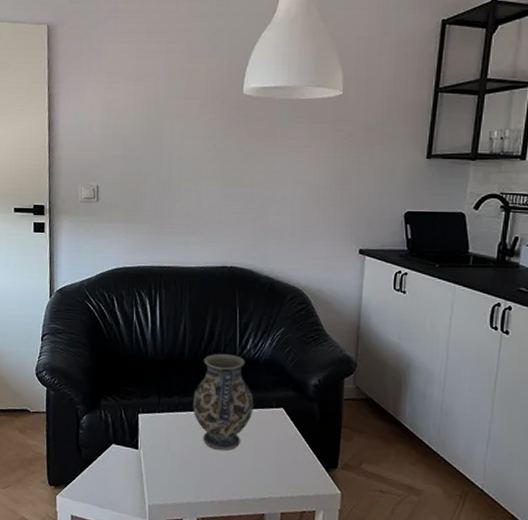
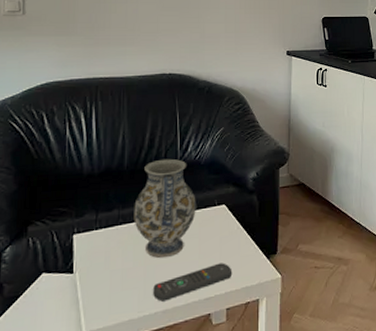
remote control: none [209,466,289,493] -> present [153,263,233,302]

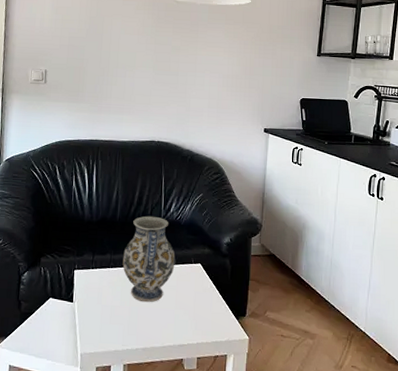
remote control: present [153,263,233,302] -> none [135,315,204,340]

